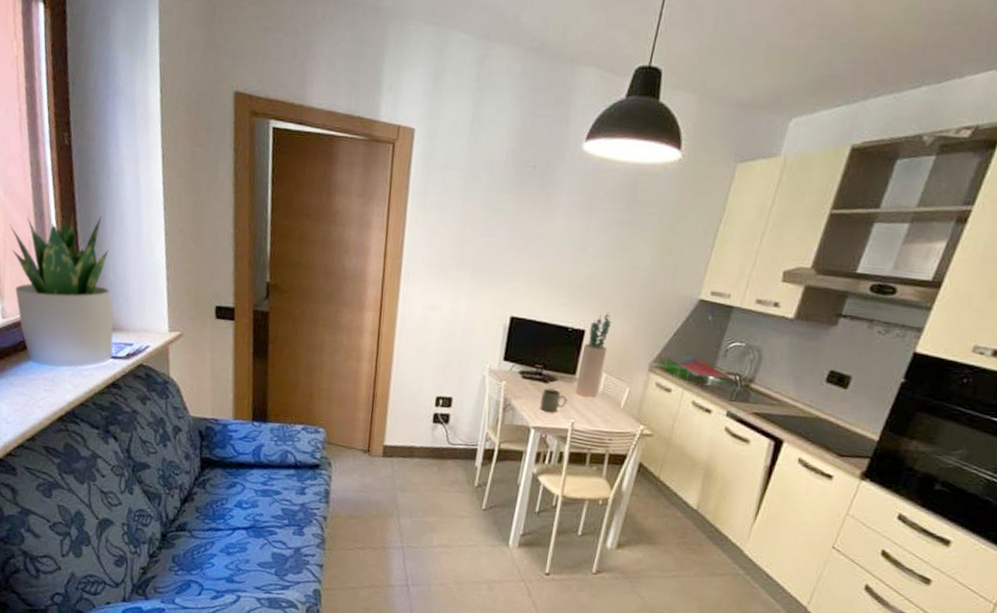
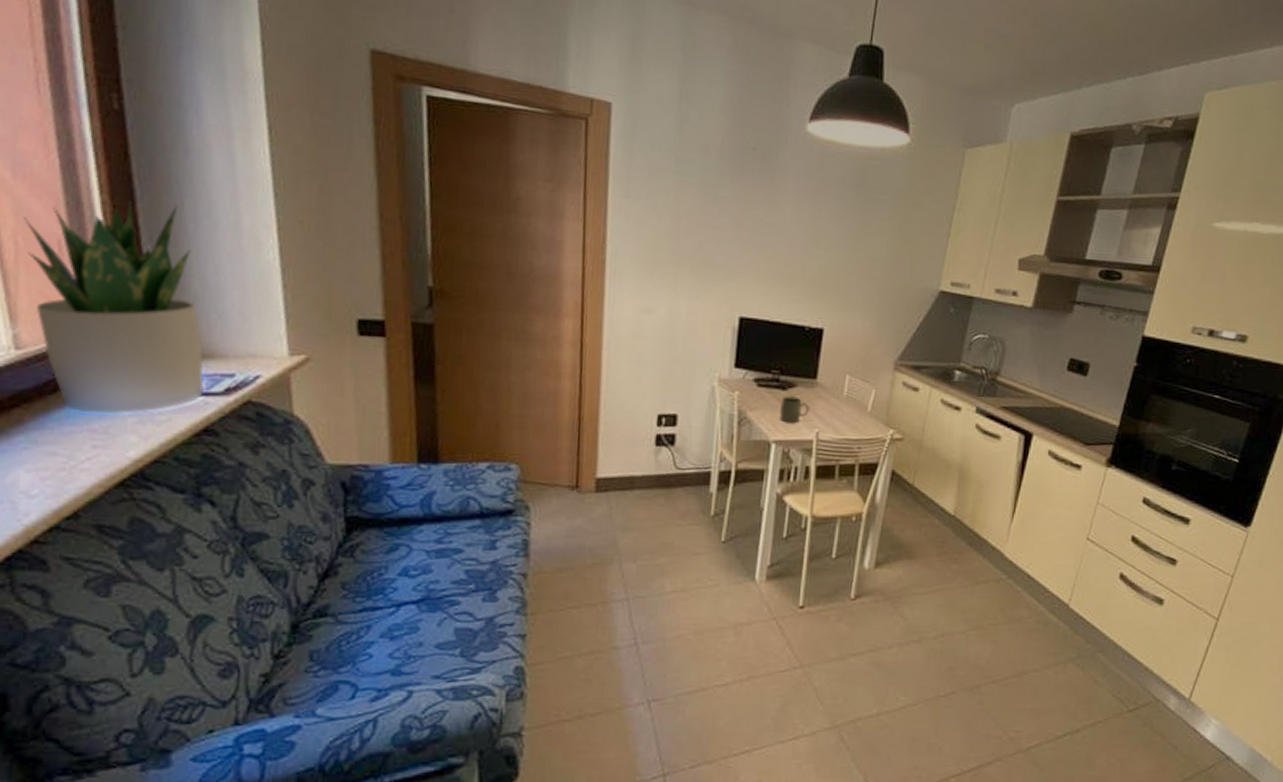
vase: present [576,312,612,398] -> none [818,308,852,403]
dish rack: present [657,355,730,384] -> none [902,350,977,378]

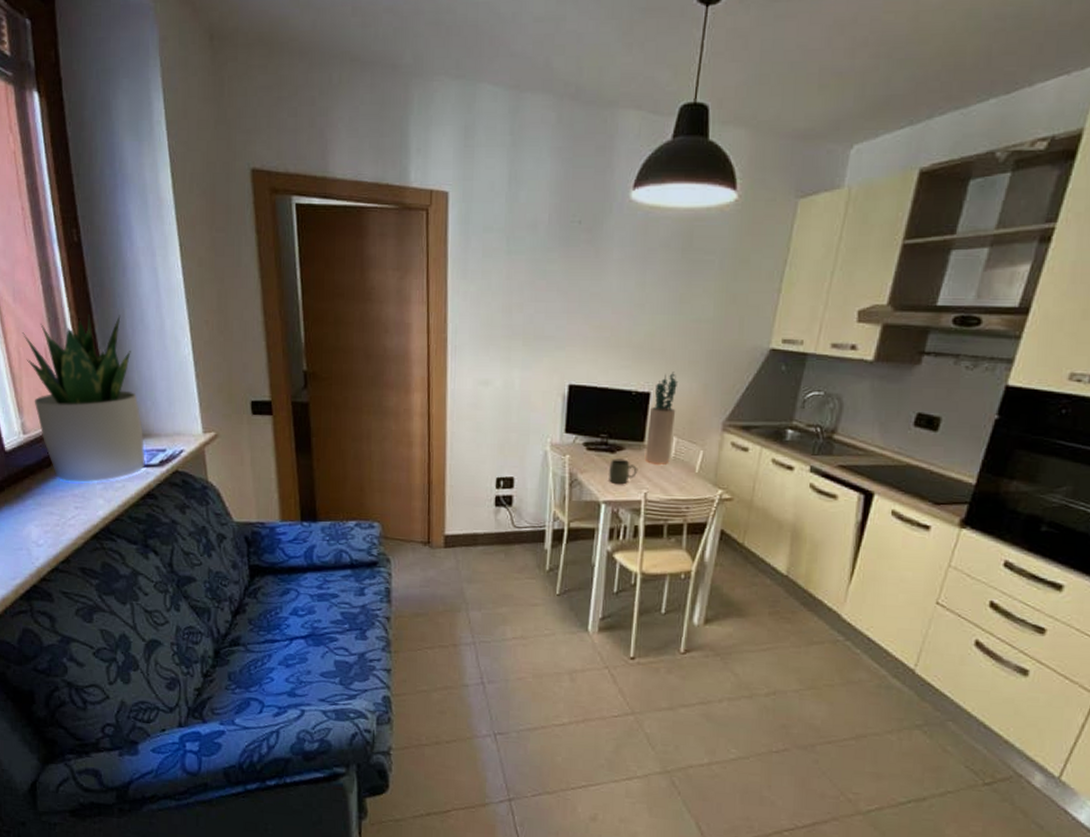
vase: none [818,308,852,403] -> present [646,371,679,465]

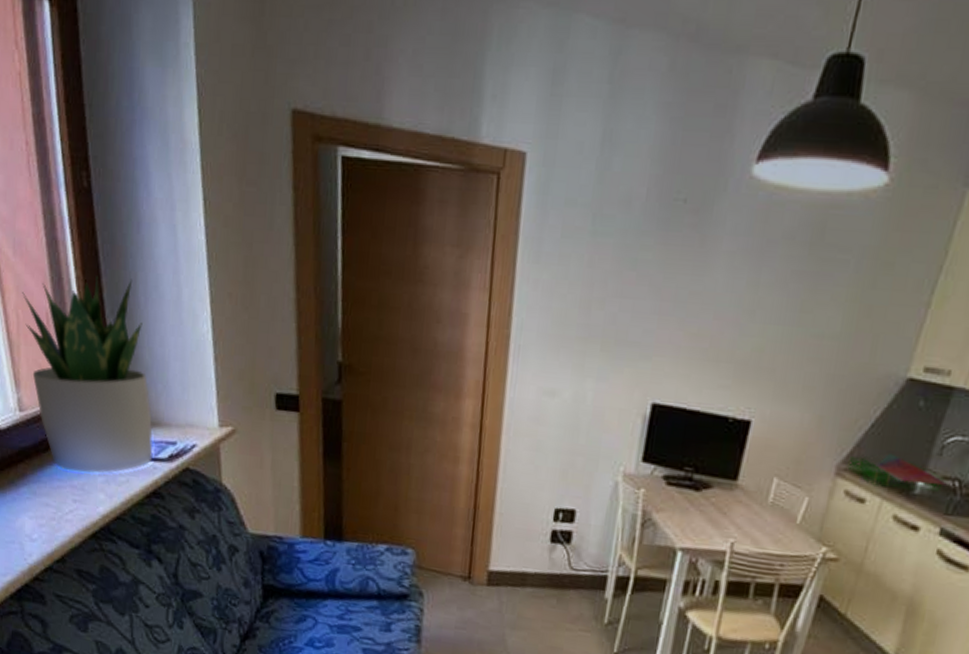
mug: present [608,459,637,484] -> none [689,498,725,529]
vase: present [646,371,679,465] -> none [737,397,788,511]
dish rack: none [731,410,811,437] -> present [847,453,947,492]

